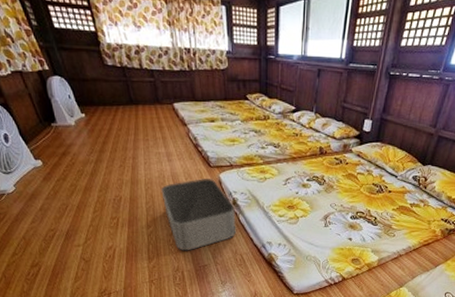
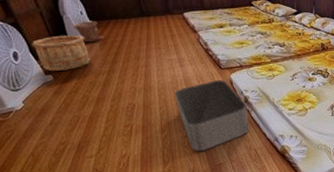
wooden bucket: none [21,119,78,157] -> present [32,34,90,71]
plant pot: none [60,105,92,128] -> present [72,20,104,41]

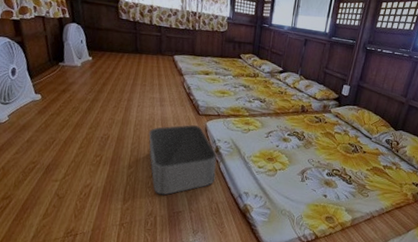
wooden bucket: present [32,34,90,71] -> none [30,59,79,93]
plant pot: present [72,20,104,41] -> none [71,49,96,69]

